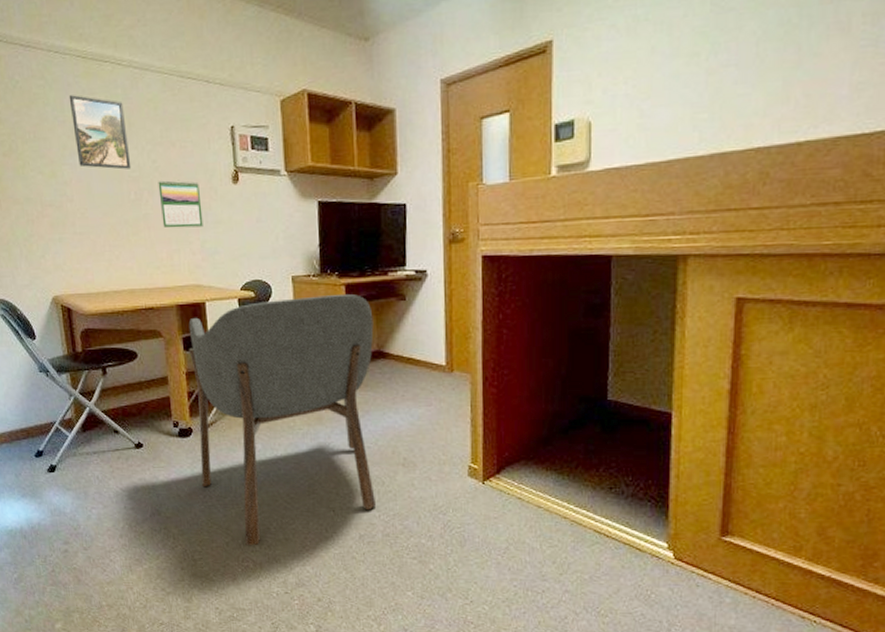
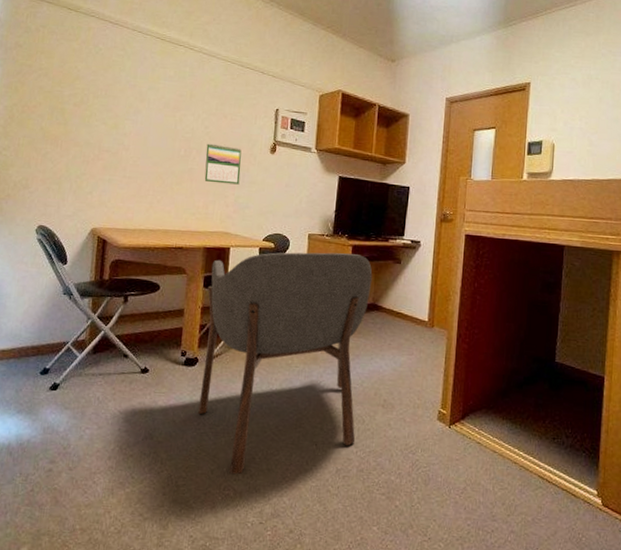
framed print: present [68,95,131,170] -> none [140,66,189,131]

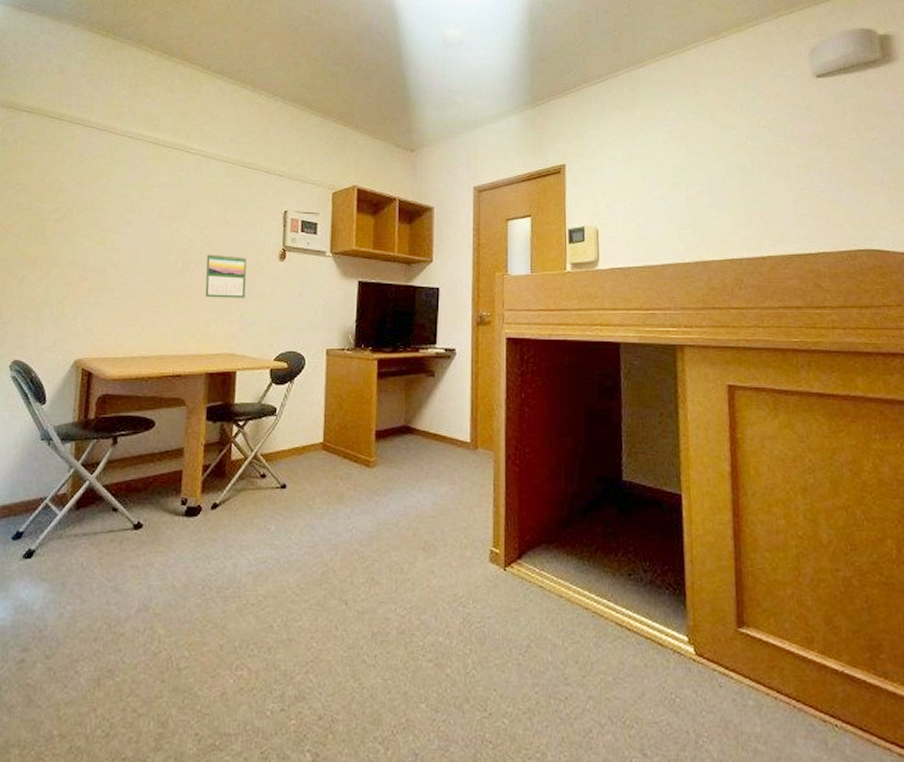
armchair: present [198,252,373,475] -> none [203,369,403,649]

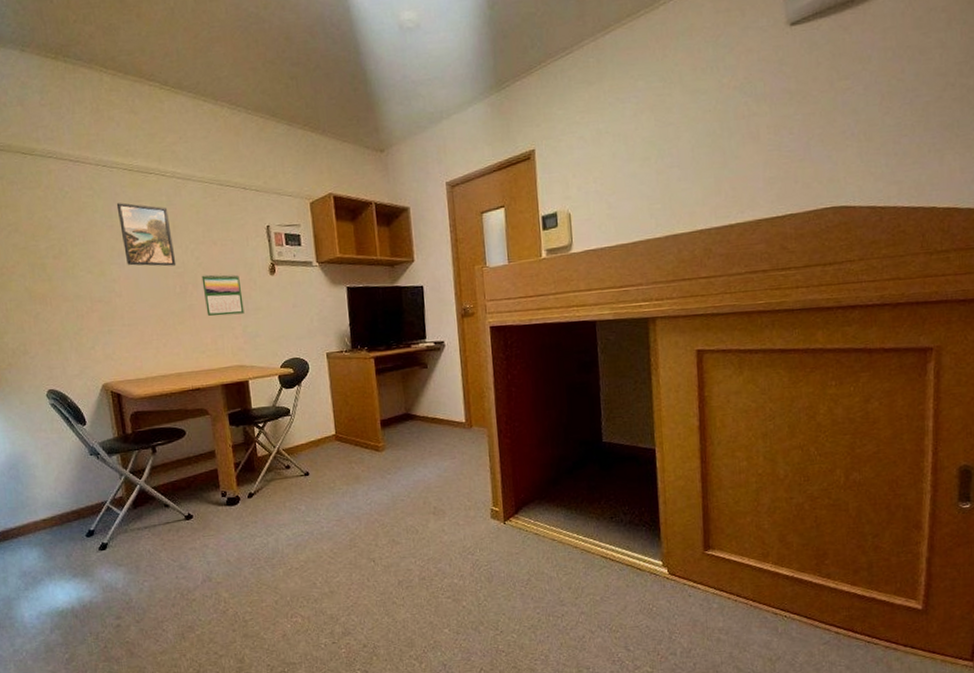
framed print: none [131,174,185,242] -> present [116,203,176,267]

